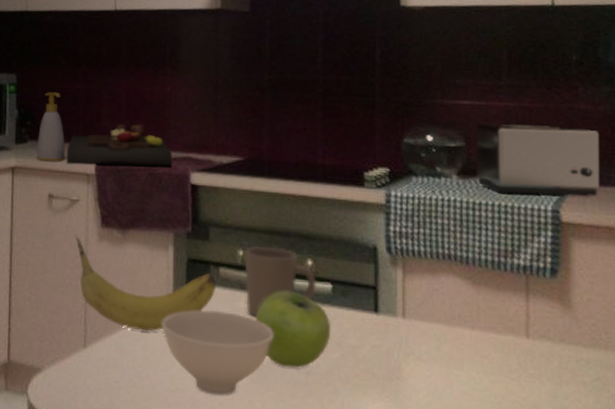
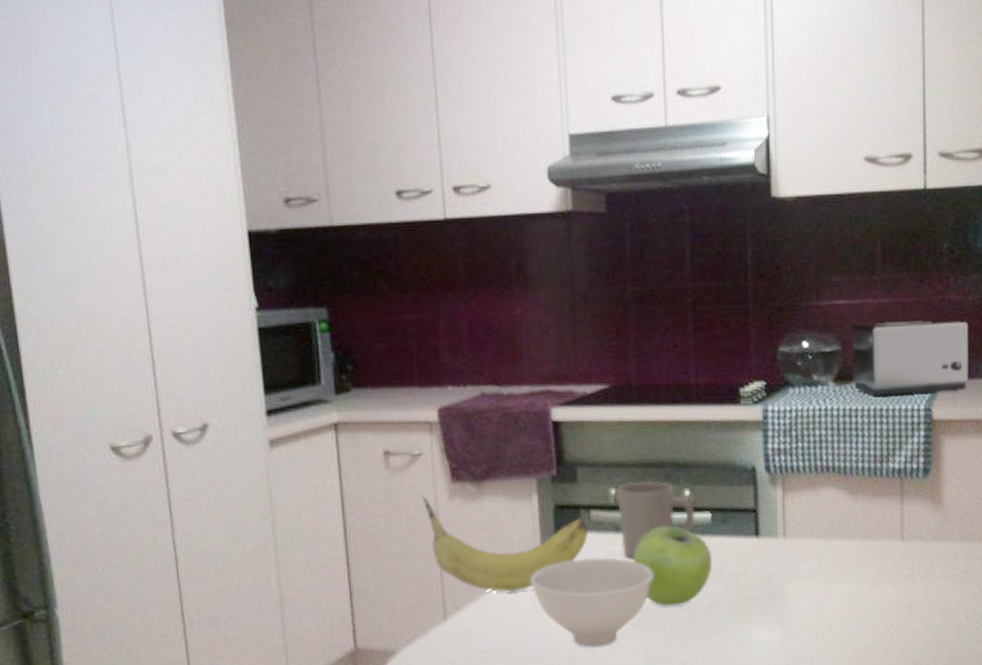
soap bottle: present [36,91,66,163] -> none [363,326,401,413]
cutting board: present [66,123,173,167] -> none [400,357,529,413]

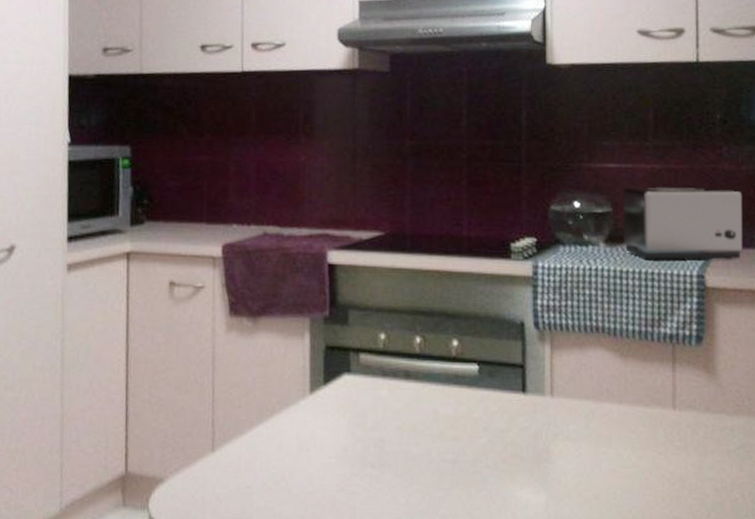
fruit: present [421,494,589,592] -> none [200,325,357,429]
bowl: present [530,557,655,647] -> none [297,400,419,492]
mug: present [617,480,695,559] -> none [386,328,462,405]
fruit: present [632,524,713,606] -> none [398,373,478,457]

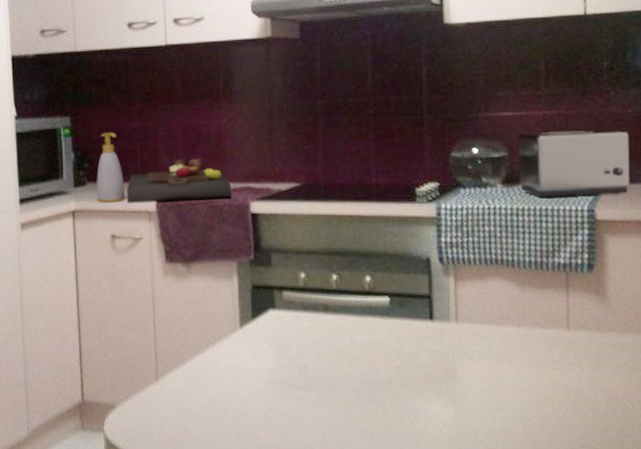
soap bottle: none [154,165,189,245] -> present [96,132,126,203]
cutting board: none [189,199,308,247] -> present [126,158,232,204]

